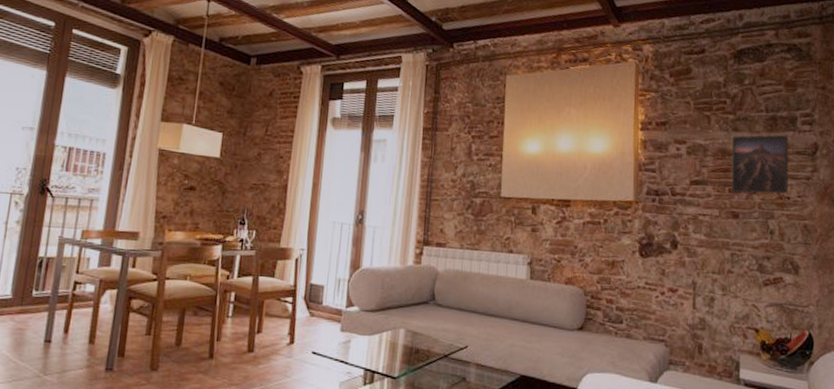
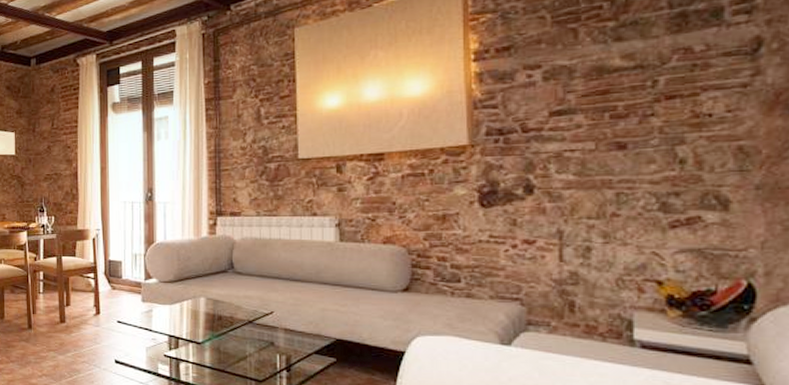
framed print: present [731,135,789,195] -> none [612,33,711,119]

